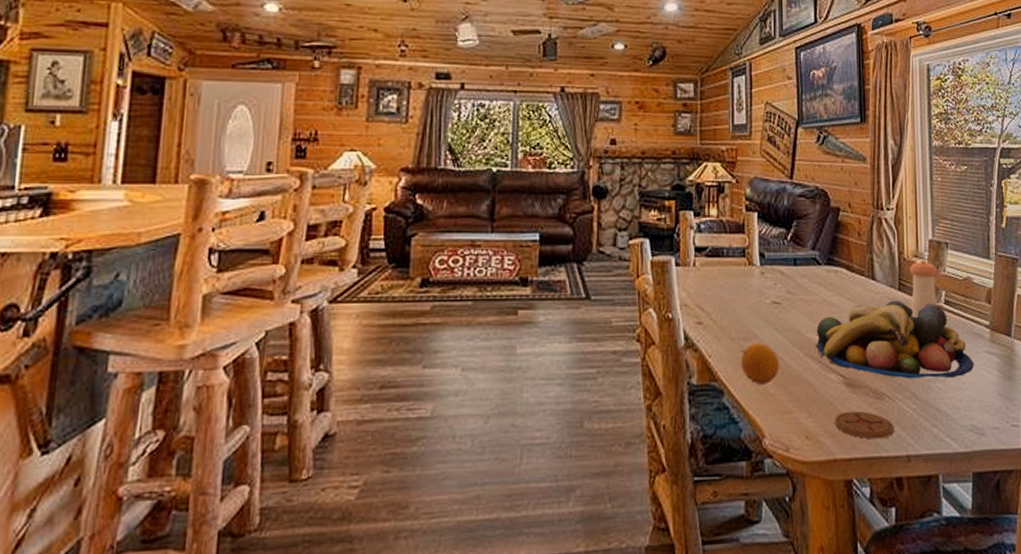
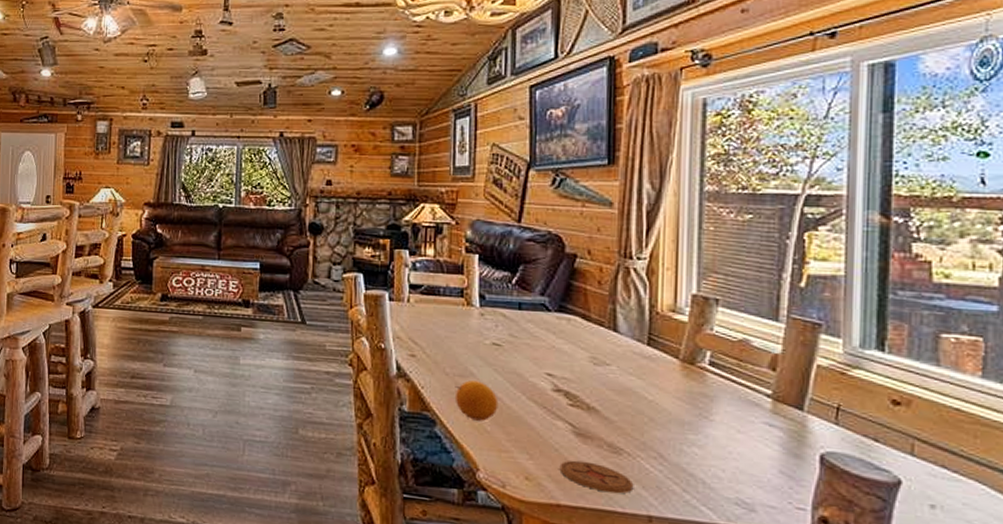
fruit bowl: present [816,300,974,379] -> none [541,355,746,446]
pepper shaker: present [910,259,938,318] -> none [663,314,702,376]

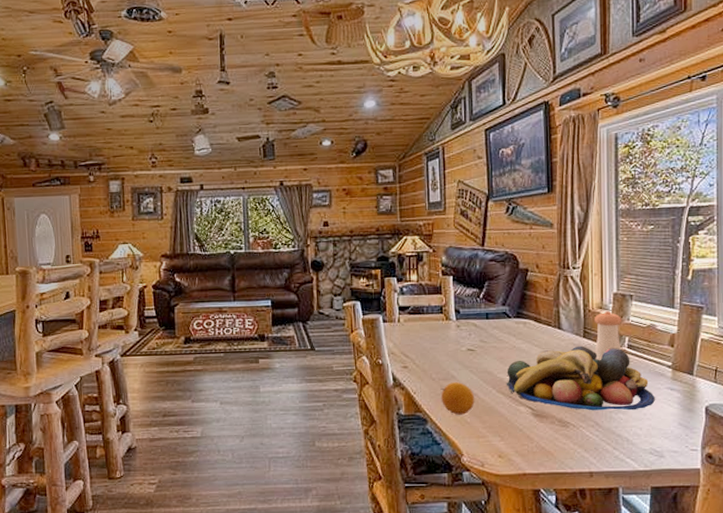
fruit bowl: none [541,355,746,446] -> present [507,345,655,411]
coaster: present [559,460,634,494] -> none [524,436,579,459]
pepper shaker: none [663,314,702,376] -> present [595,310,621,360]

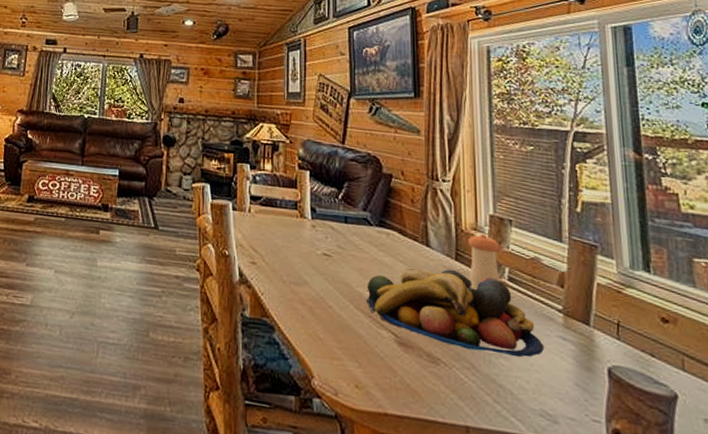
fruit: present [440,382,475,415] -> none [291,288,330,329]

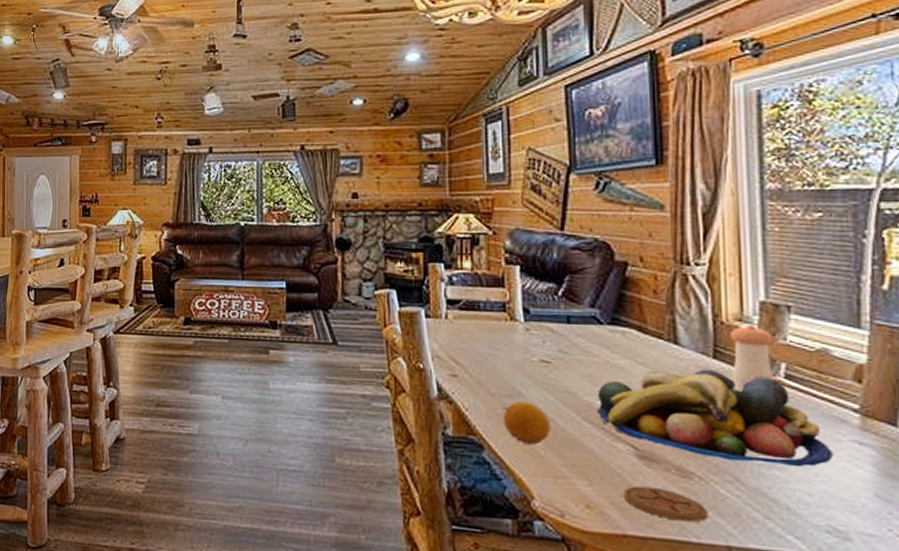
fruit: none [291,288,330,329] -> present [502,401,551,445]
coaster: none [385,369,452,404] -> present [623,485,709,523]

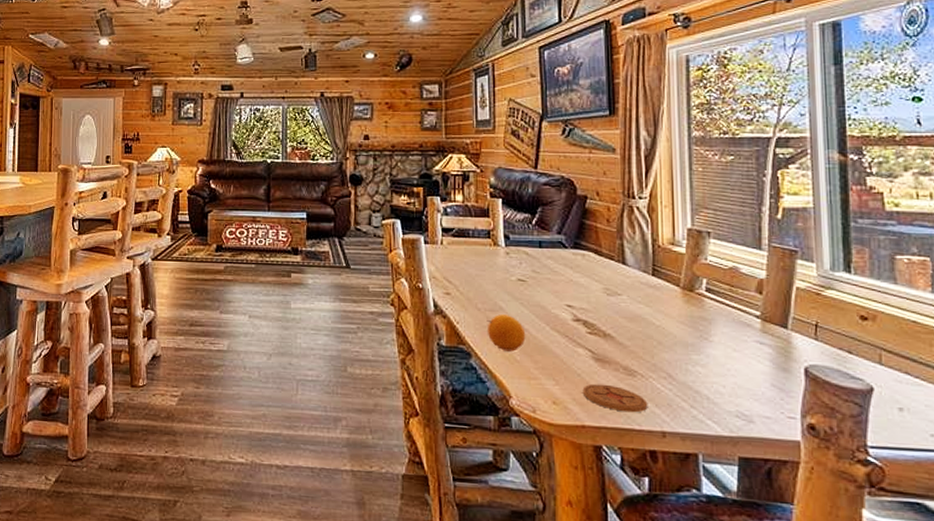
fruit bowl: present [597,369,833,467] -> none [562,284,741,364]
pepper shaker: present [730,324,774,391] -> none [665,247,698,303]

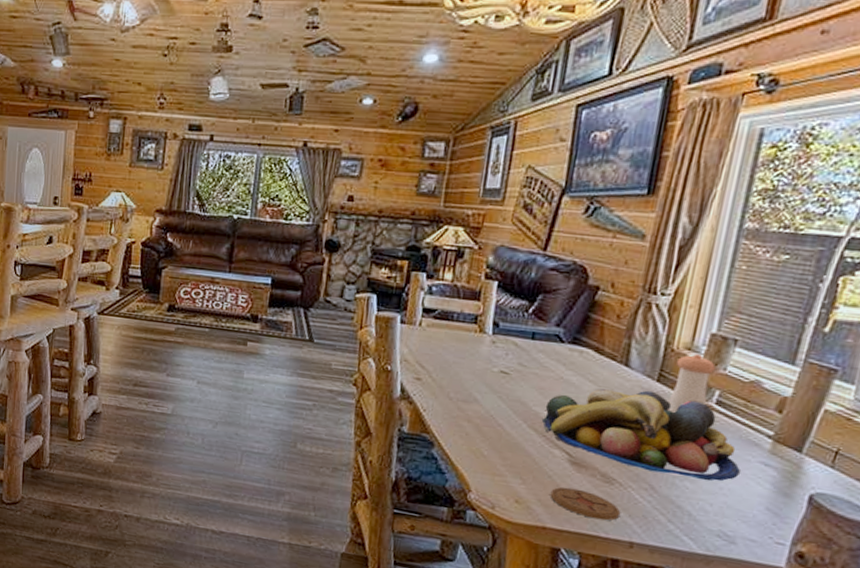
fruit: present [486,314,526,352] -> none [456,406,499,446]
fruit bowl: none [562,284,741,364] -> present [542,389,740,481]
pepper shaker: none [665,247,698,303] -> present [667,353,715,413]

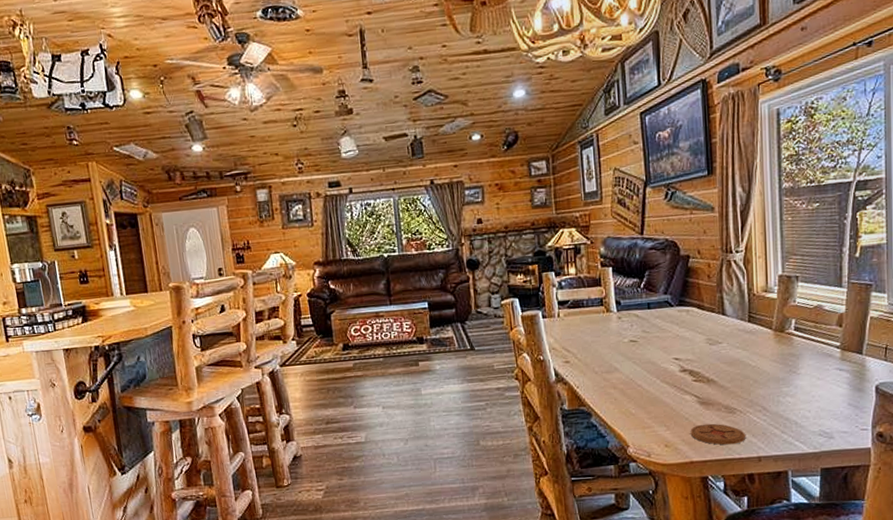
fruit bowl: present [542,389,740,481] -> none [670,330,823,396]
pepper shaker: present [667,353,715,413] -> none [760,293,787,344]

